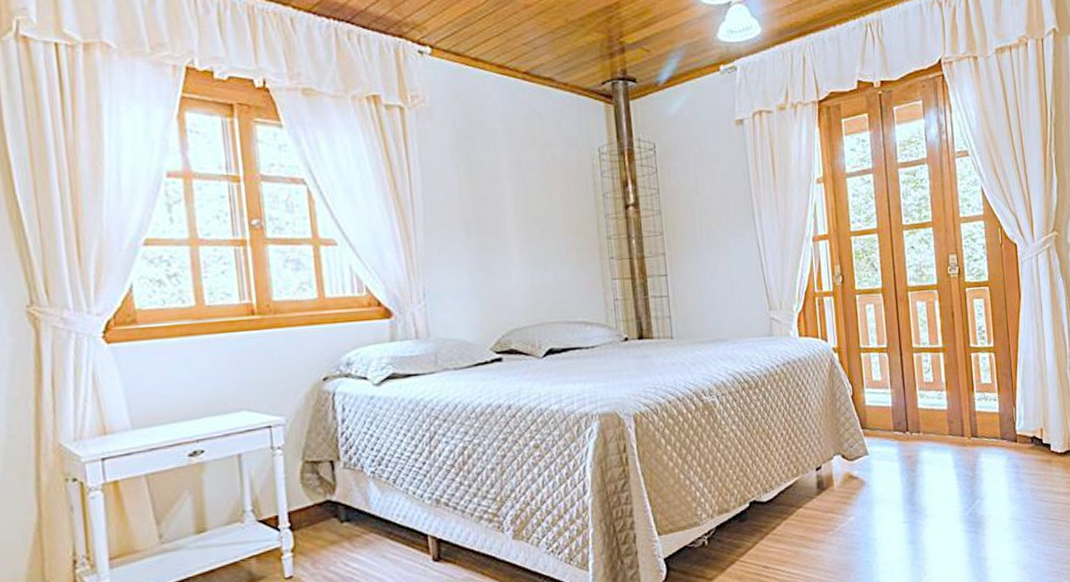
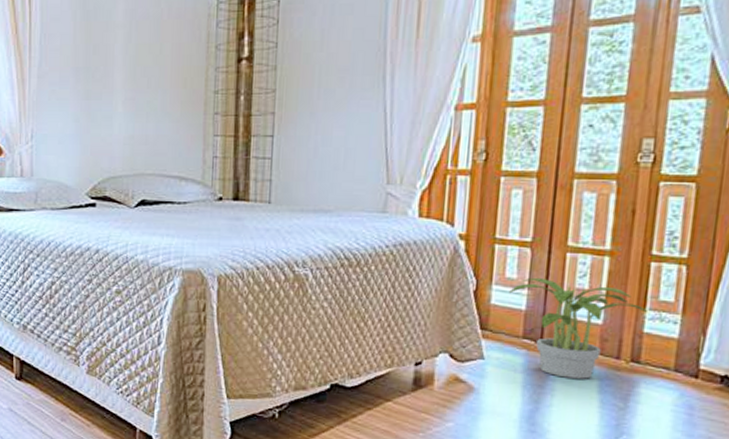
potted plant: none [878,377,976,460] -> present [509,277,649,379]

